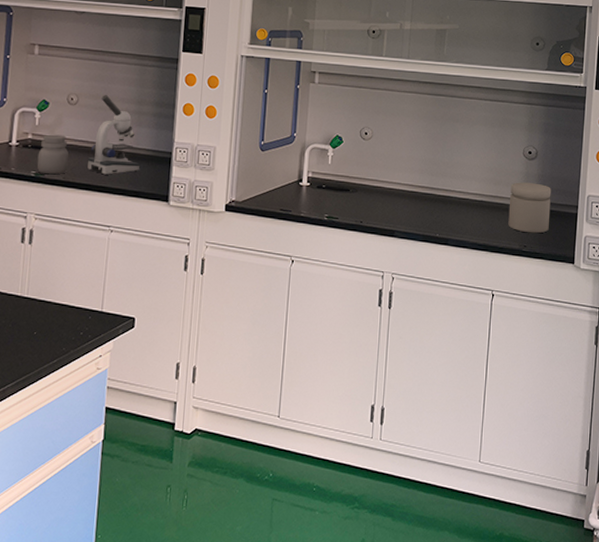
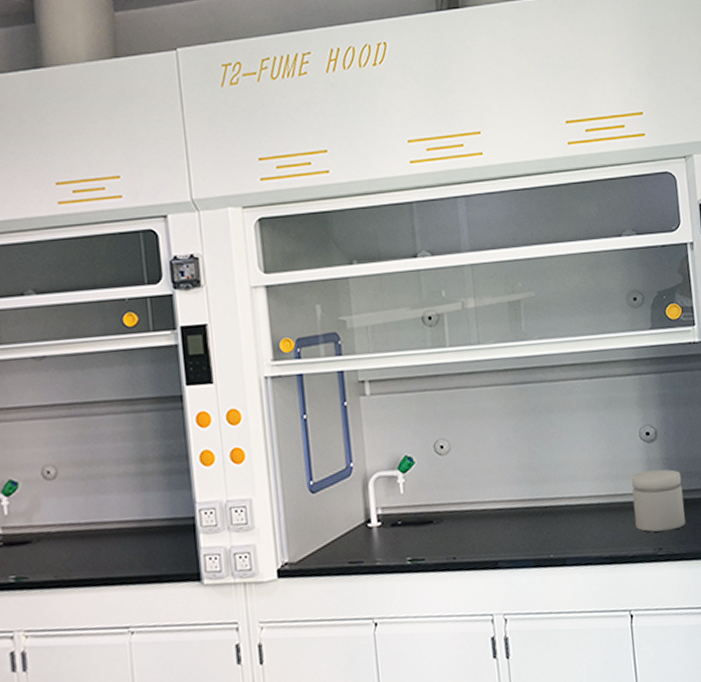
jar: present [37,134,69,175] -> none [14,521,59,578]
microscope: present [87,95,140,176] -> none [83,459,155,564]

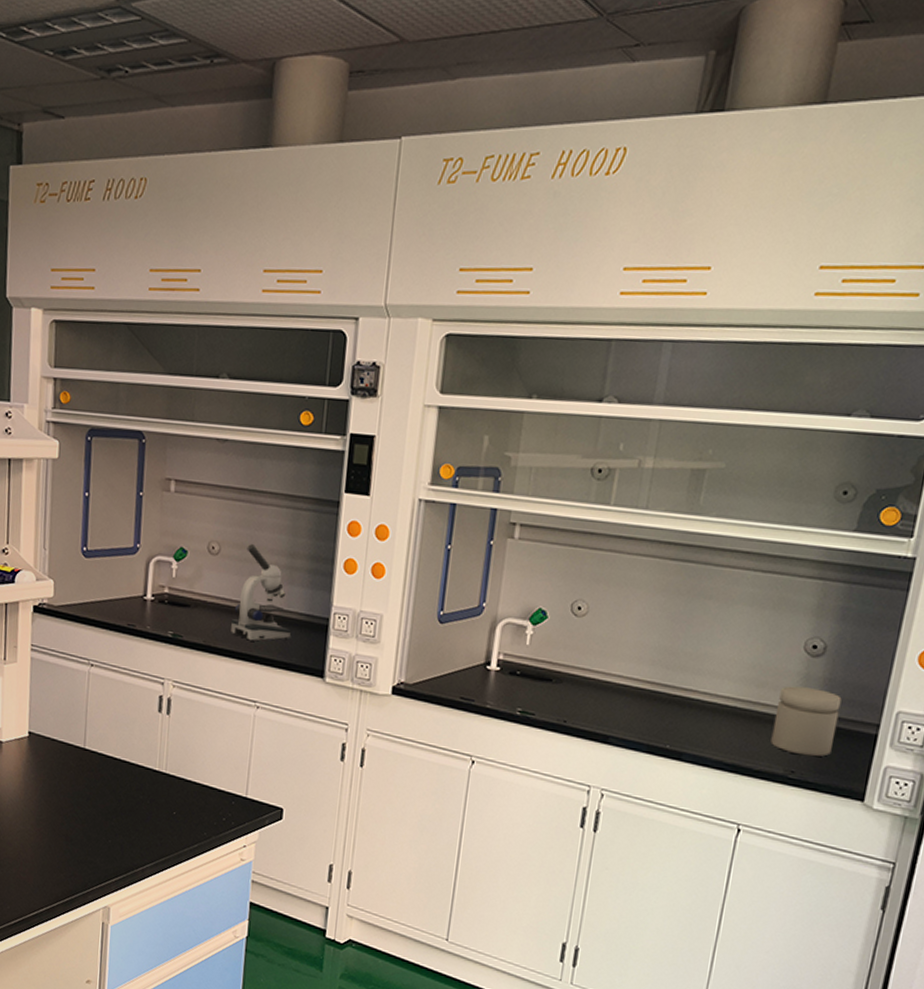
microscope: none [83,459,155,564] -> present [230,544,291,643]

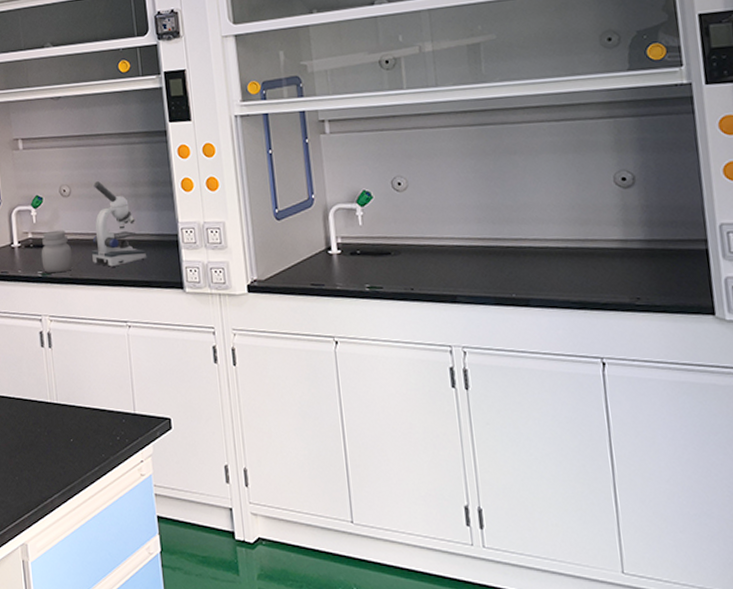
jar: none [174,589,210,637] -> present [41,230,74,274]
jar: present [771,686,842,757] -> none [604,216,669,282]

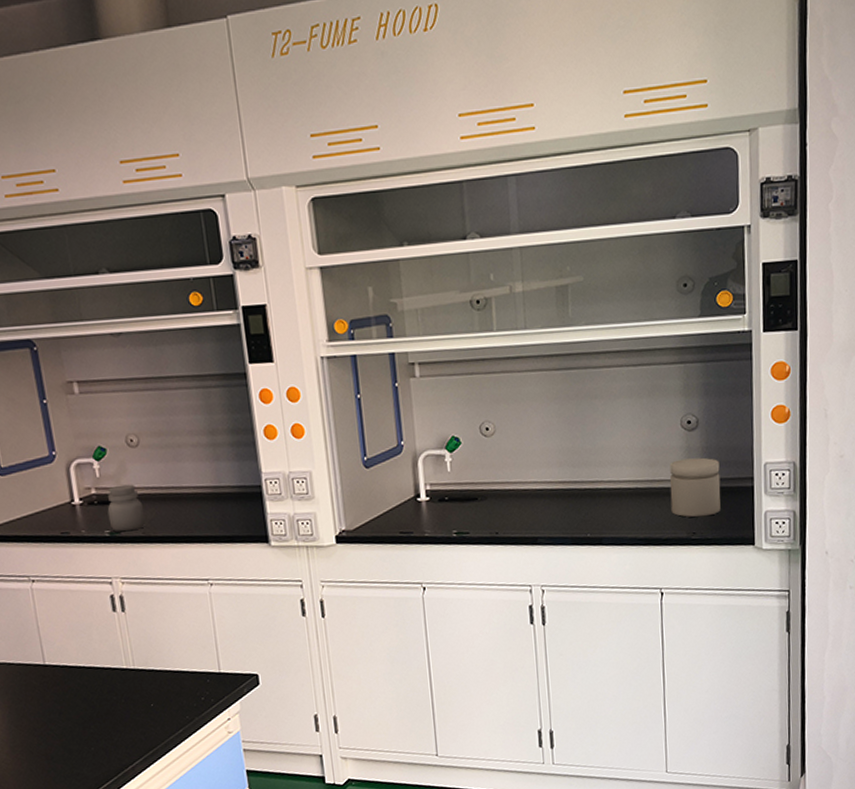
microscope: present [91,181,146,268] -> none [165,430,228,524]
jar: none [604,216,669,282] -> present [670,457,721,518]

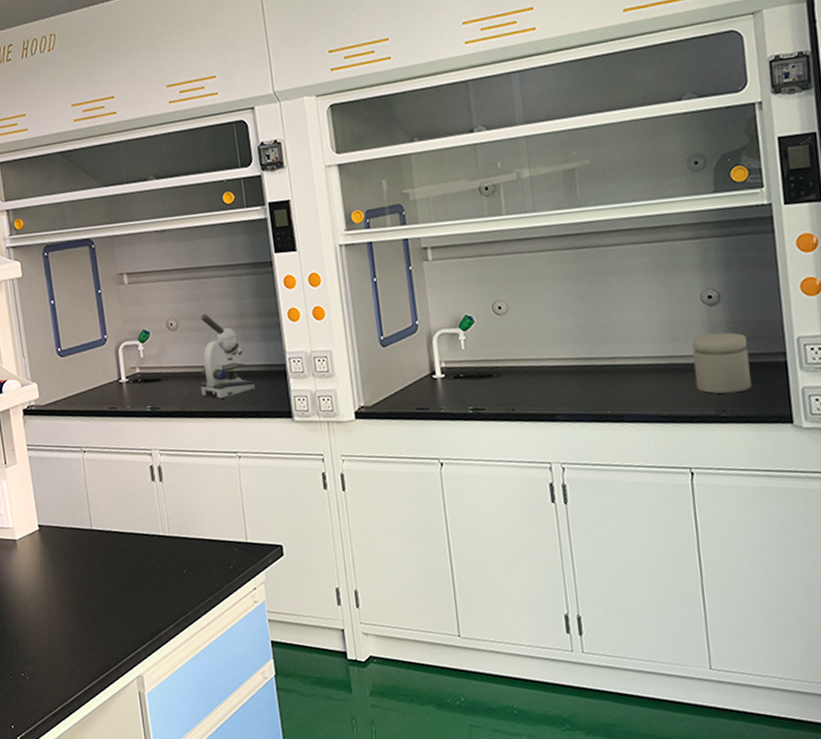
jar: present [107,484,146,533] -> none [149,363,182,408]
microscope: none [165,430,228,524] -> present [199,314,255,400]

